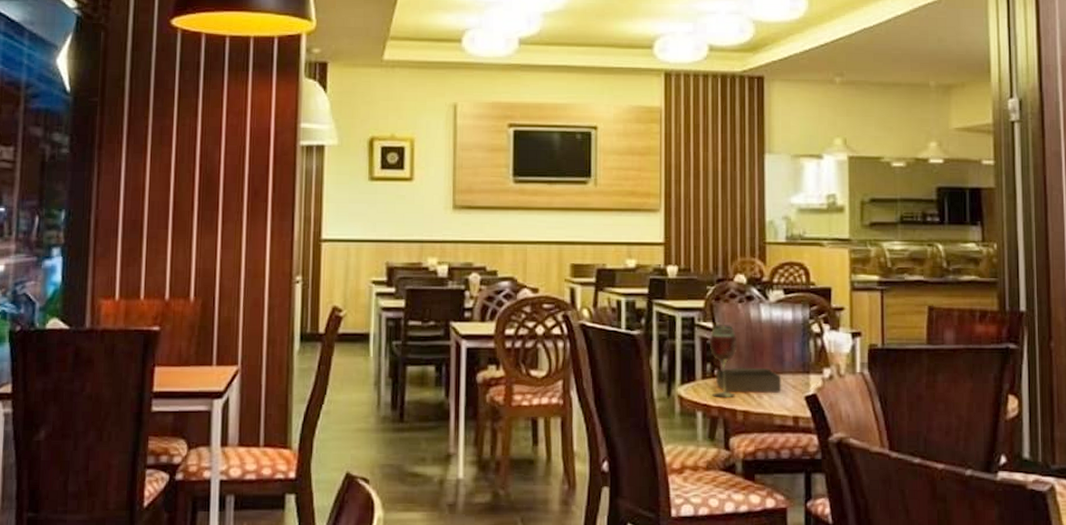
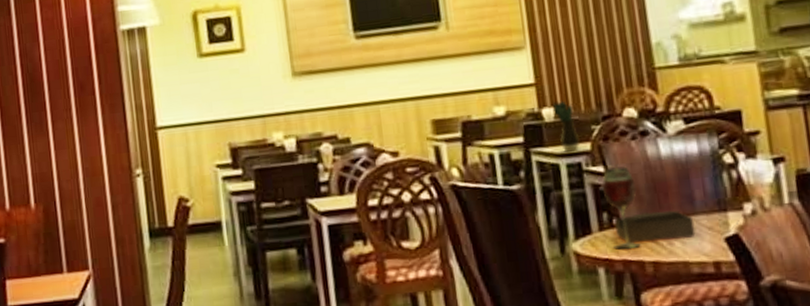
vase: none [676,261,696,308] -> present [552,101,581,153]

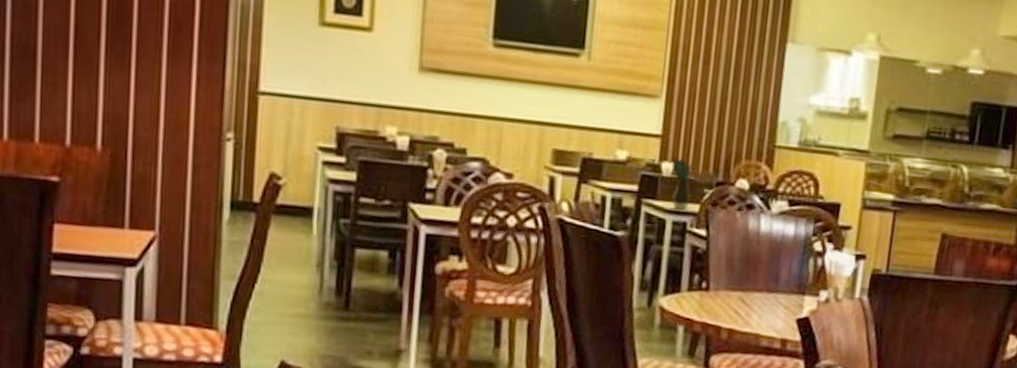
wineglass: present [601,166,641,250] -> none [697,233,731,314]
napkin holder: present [614,210,696,244] -> none [702,281,774,313]

